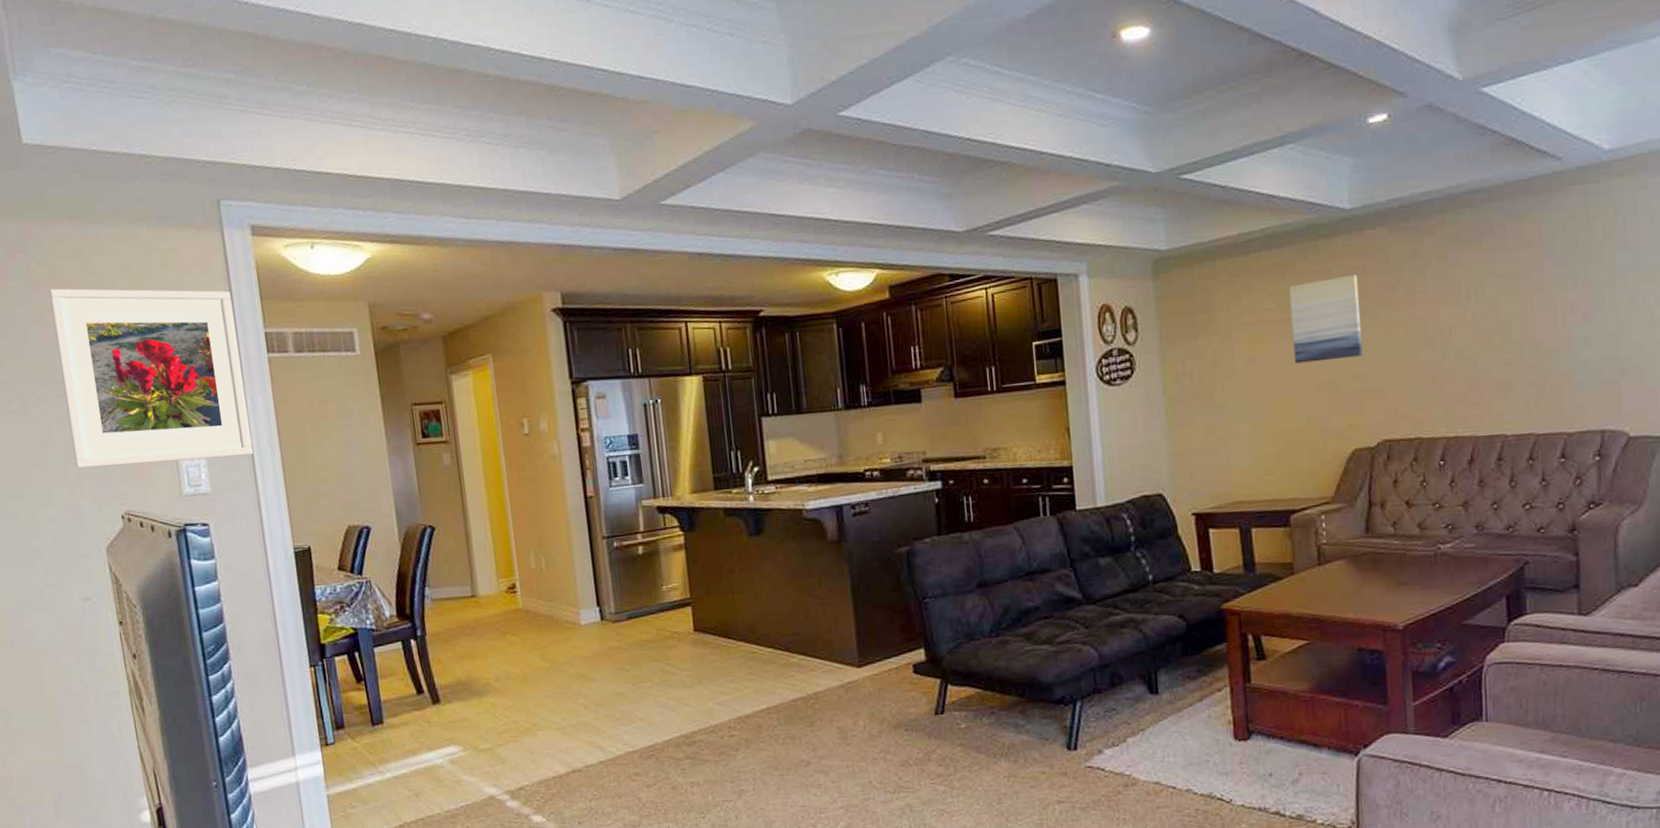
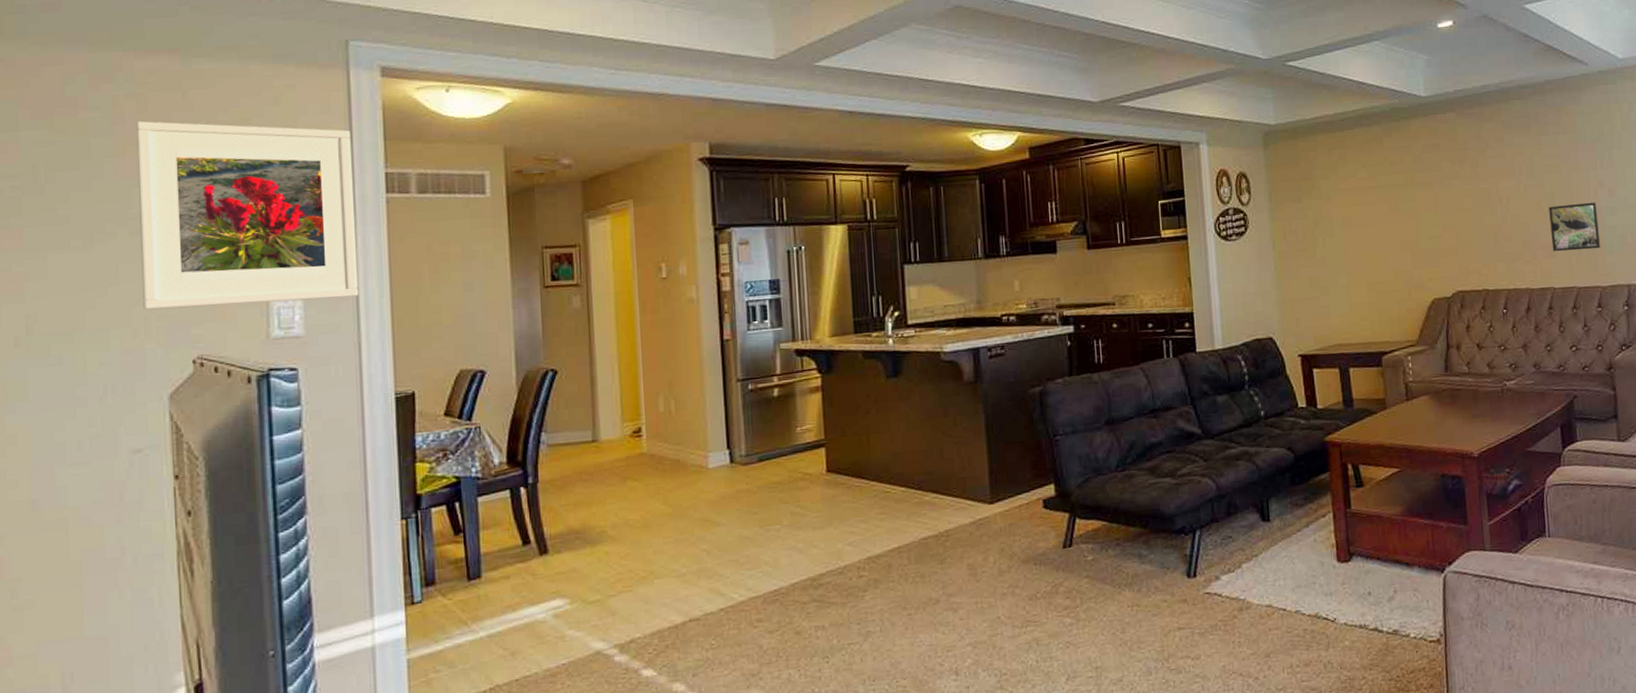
wall art: present [1289,274,1363,364] -> none [1377,151,1439,225]
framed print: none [1503,330,1569,393] -> present [1549,202,1601,252]

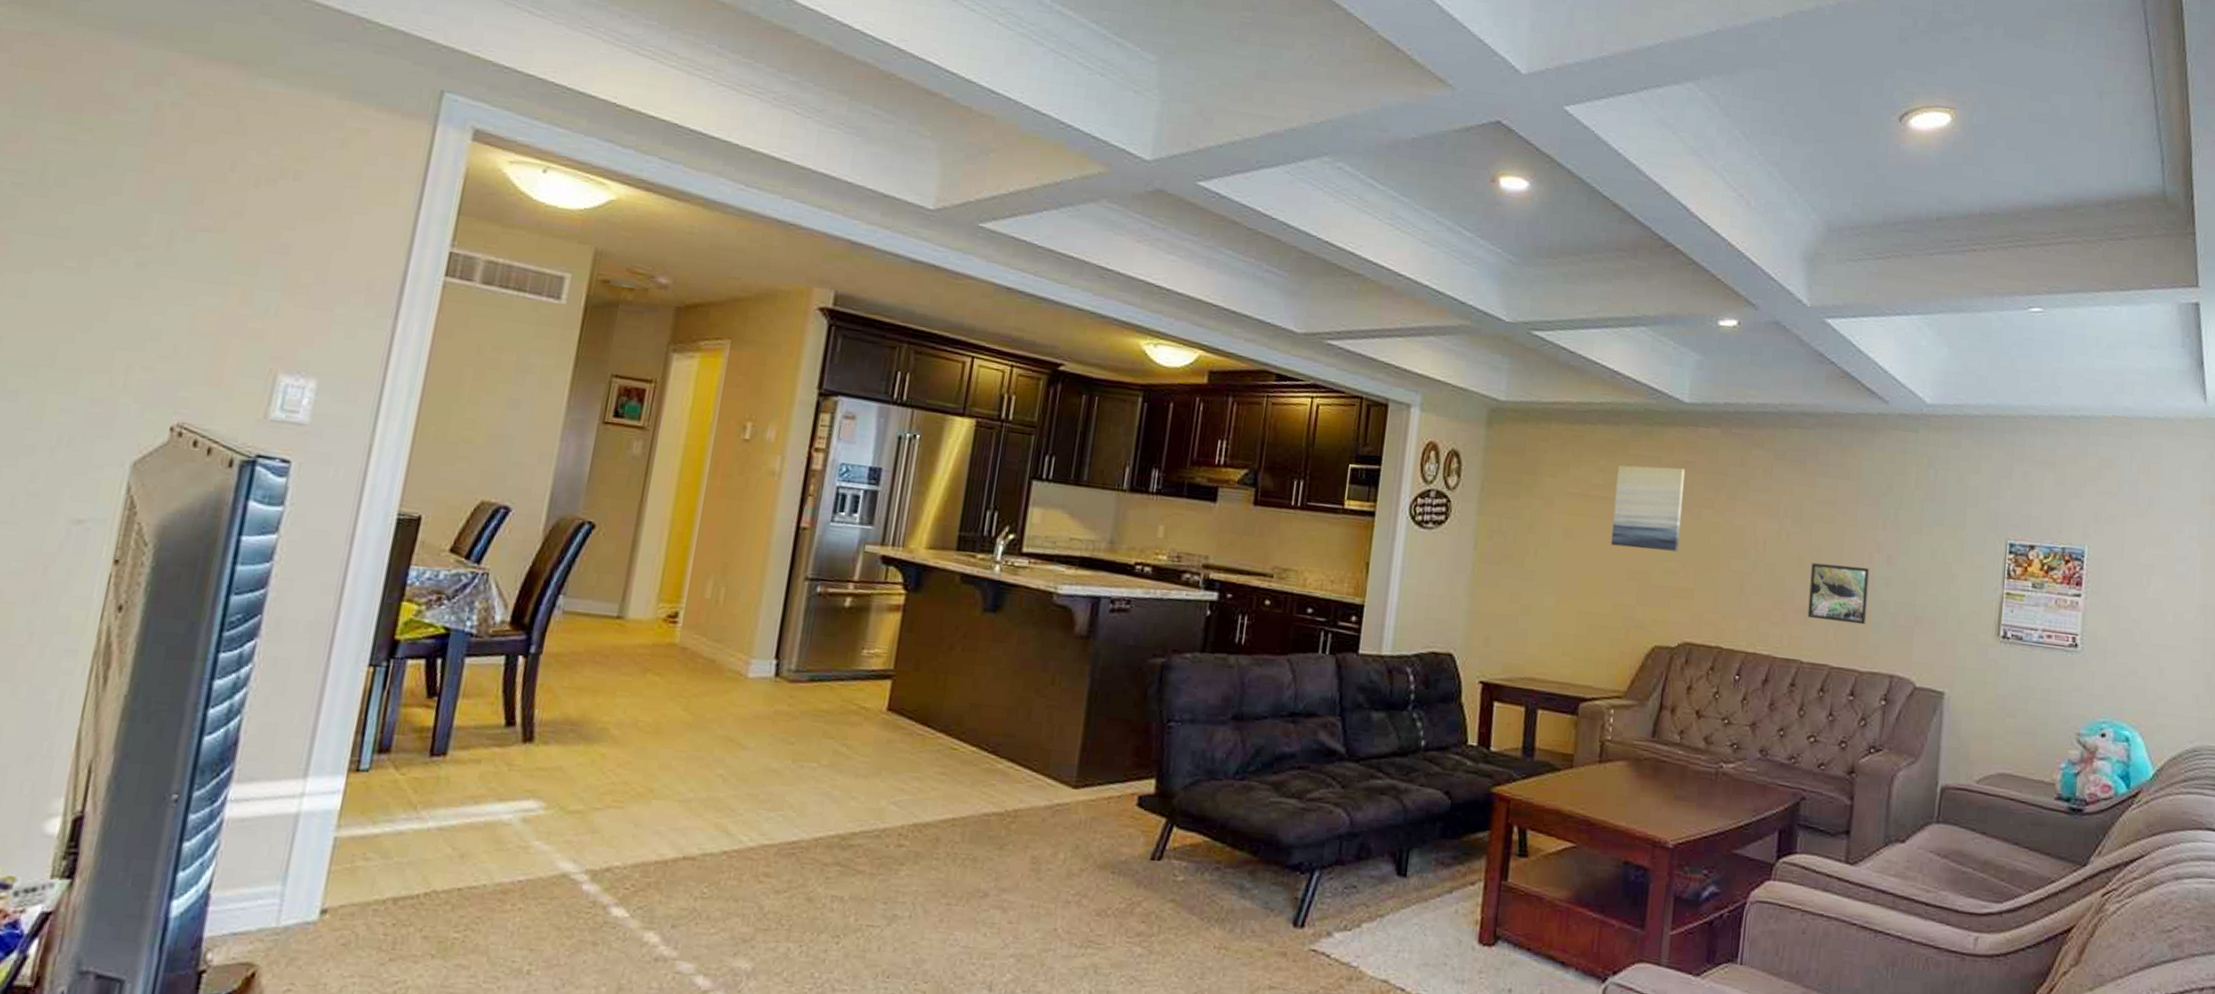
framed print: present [136,121,359,310] -> none [129,137,421,390]
wall art: none [1377,151,1439,225] -> present [1610,464,1685,552]

